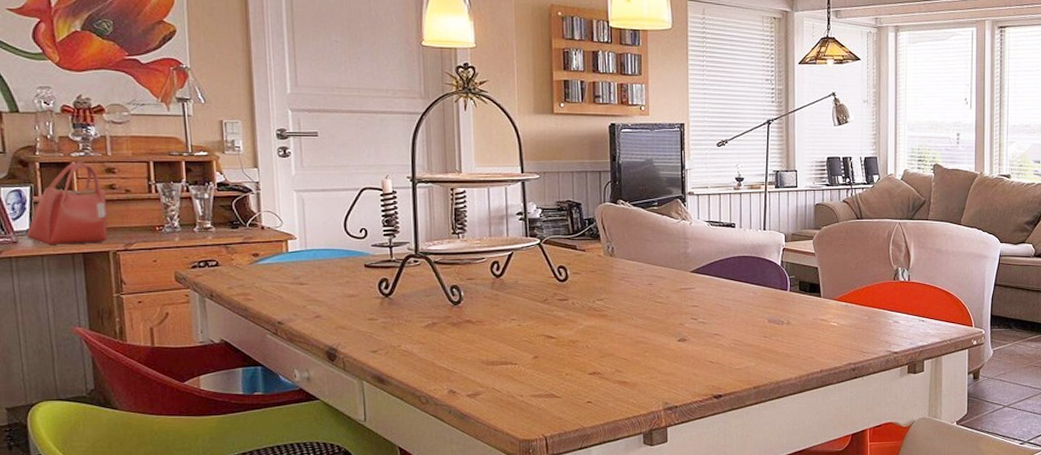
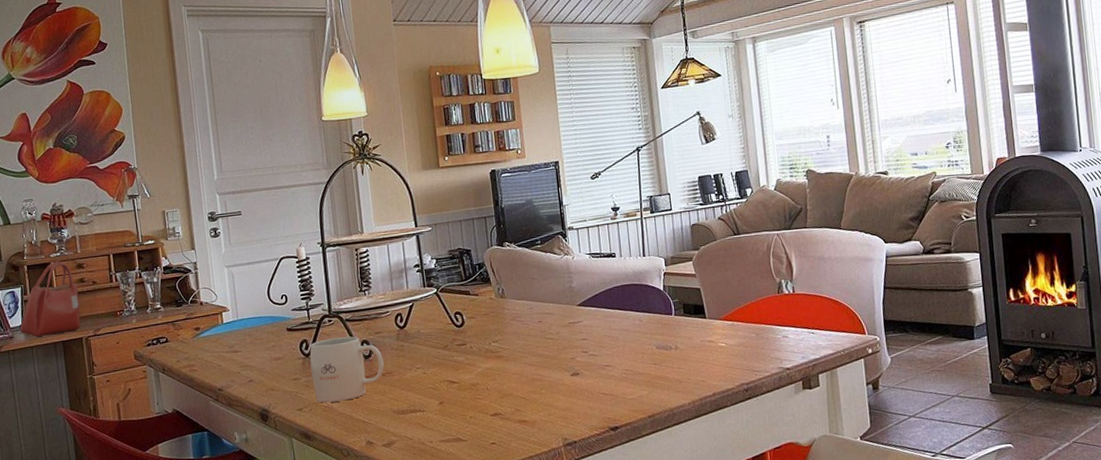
mug: none [389,280,476,347] -> present [309,336,385,403]

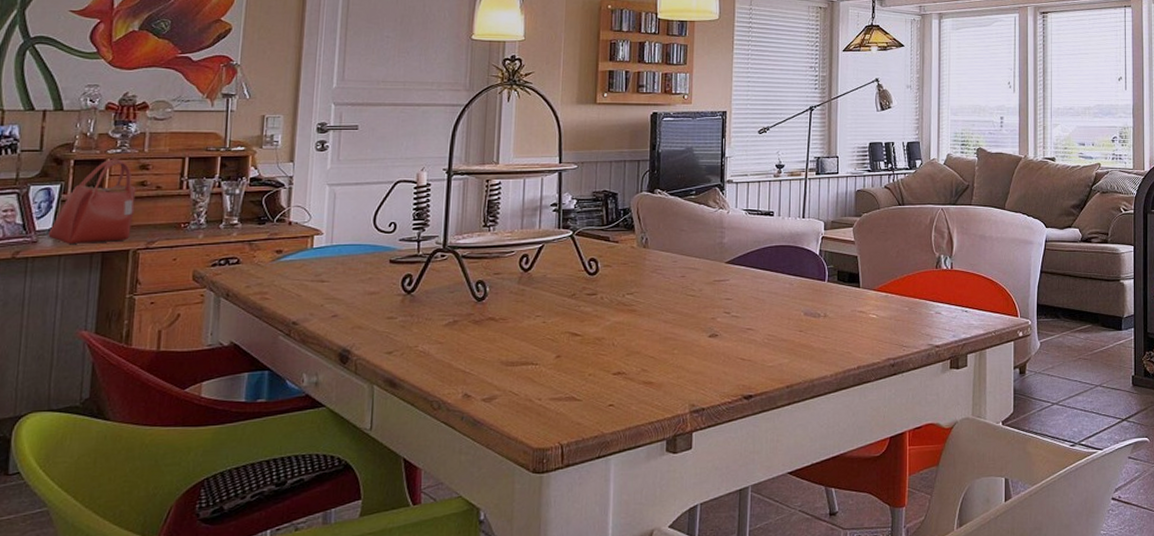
mug: present [309,336,385,403] -> none [409,275,500,347]

